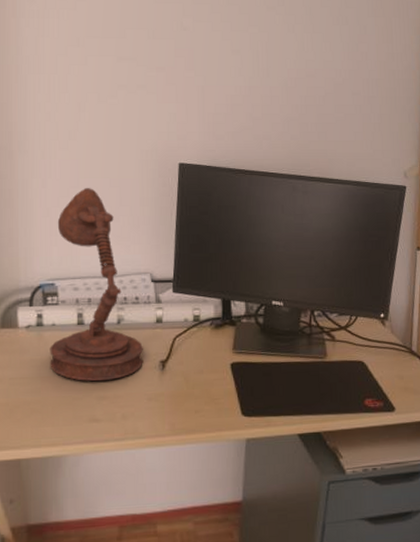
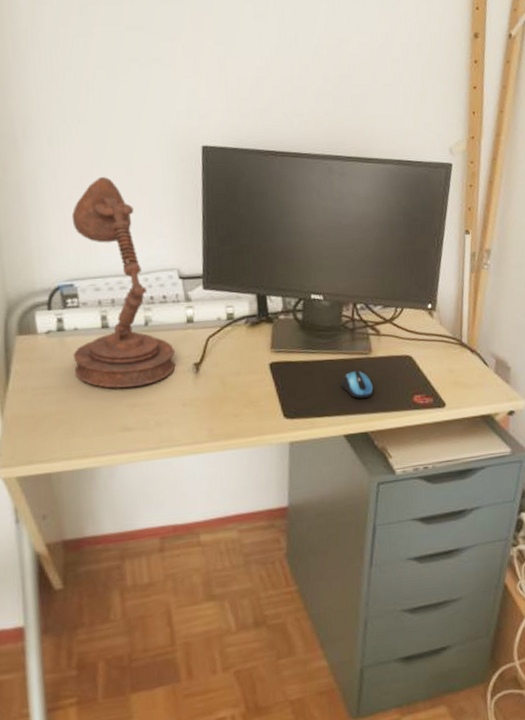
computer mouse: none [296,373,328,400] -> present [340,370,374,399]

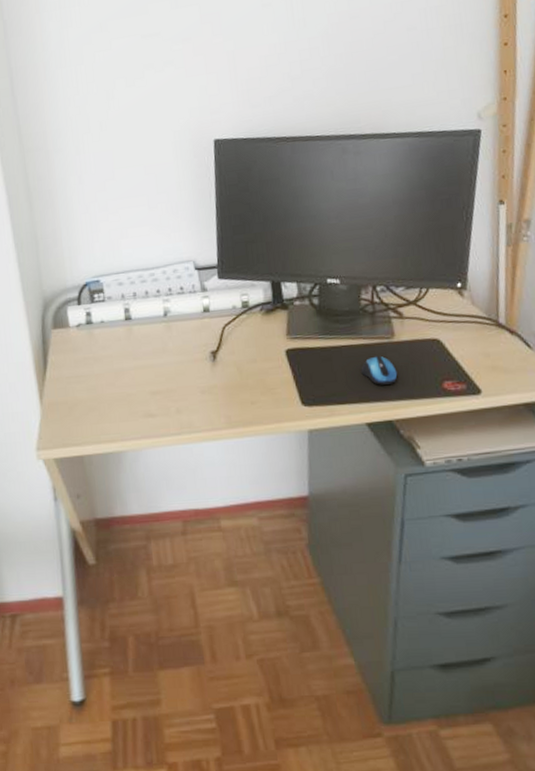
desk lamp: present [71,177,176,388] -> none [96,178,194,377]

